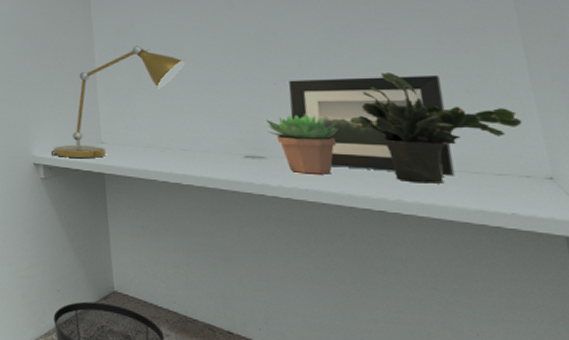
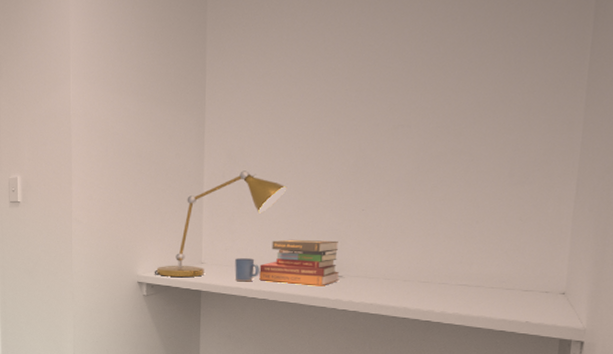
mug: none [138,137,168,164] -> present [235,258,260,282]
books: none [167,116,261,169] -> present [259,239,339,286]
succulent plant: present [266,114,340,174] -> none [349,238,410,291]
picture frame: present [288,76,455,176] -> none [371,205,503,292]
potted plant: present [349,72,522,184] -> none [419,201,556,298]

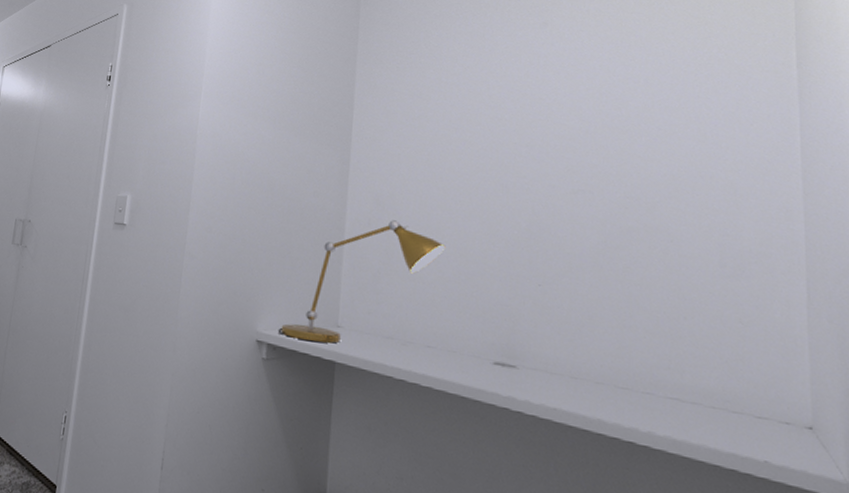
mug: present [235,258,260,282] -> none [378,325,410,359]
books: present [259,239,339,286] -> none [409,309,511,377]

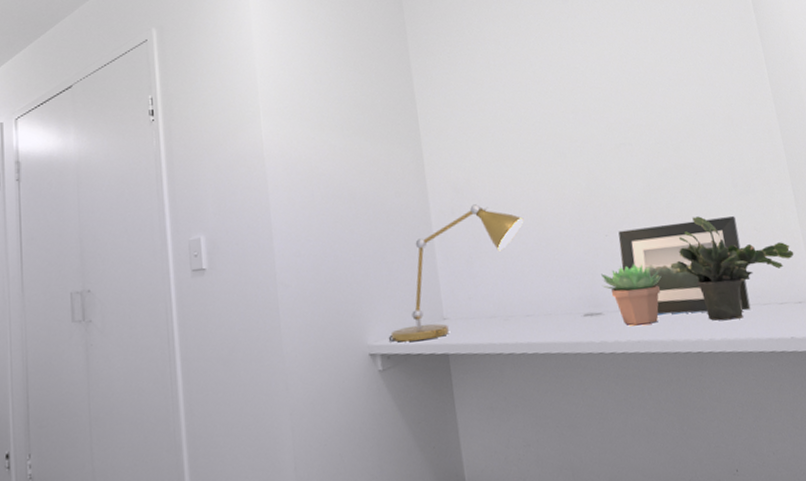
succulent plant: none [524,321,601,395] -> present [601,263,663,326]
picture frame: none [551,283,716,414] -> present [618,216,751,315]
potted plant: none [613,289,792,420] -> present [670,216,794,321]

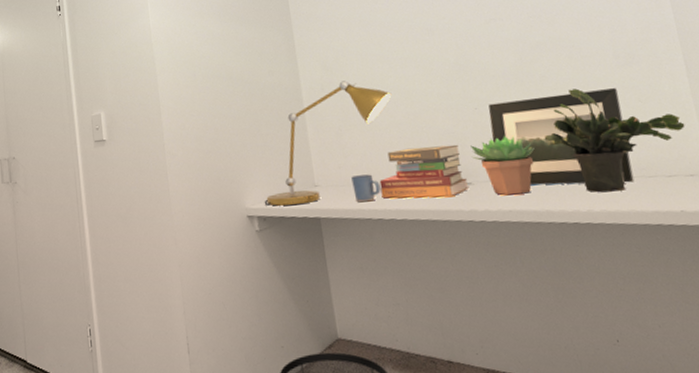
mug: none [482,305,512,336] -> present [351,174,381,203]
books: none [510,272,599,332] -> present [379,144,468,199]

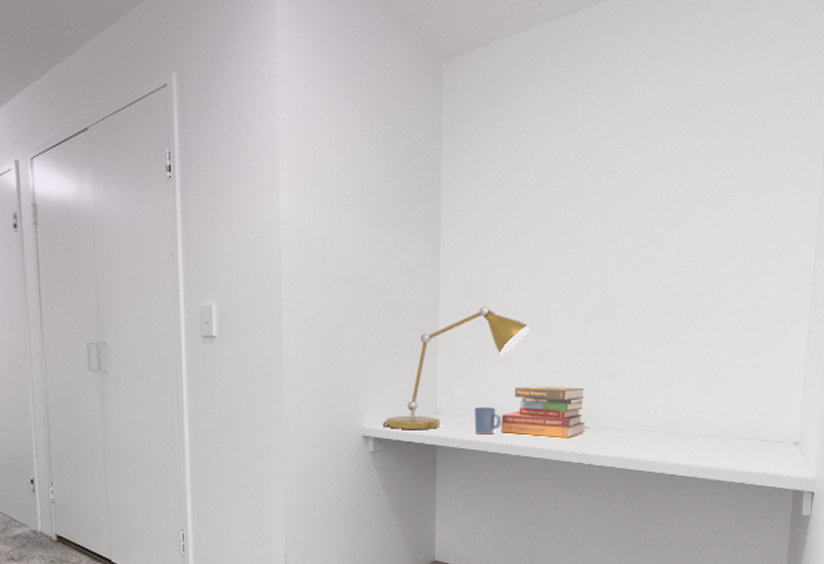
succulent plant: present [471,135,536,196] -> none [595,385,655,443]
picture frame: present [488,88,635,185] -> none [617,350,743,443]
potted plant: present [544,88,685,193] -> none [664,346,790,449]

